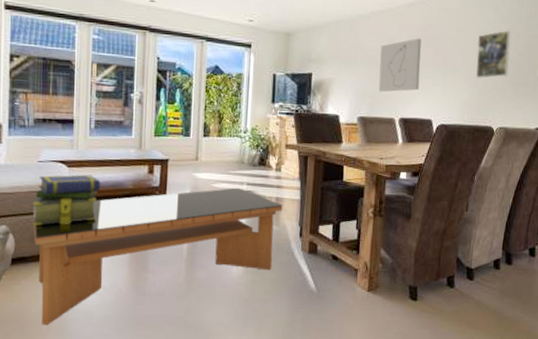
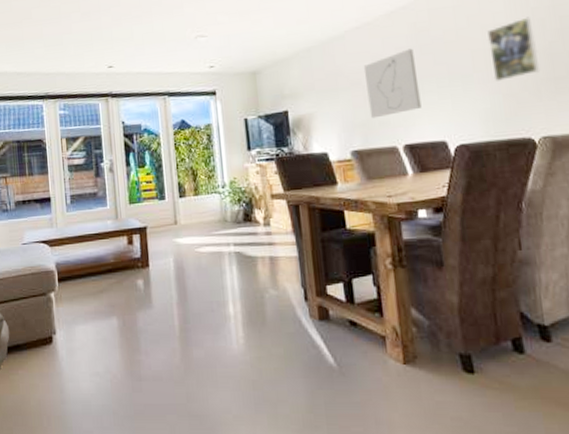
stack of books: present [32,174,101,226] -> none [21,252,83,310]
coffee table: present [32,187,283,325] -> none [22,250,280,418]

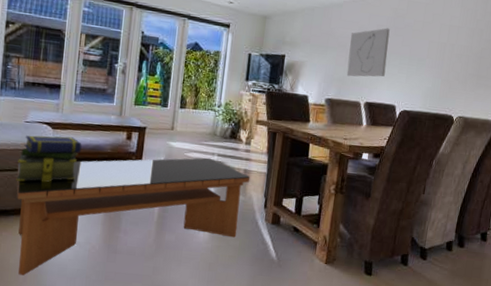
stack of books: none [21,252,83,310] -> present [16,135,82,182]
coffee table: none [22,250,280,418] -> present [17,157,251,276]
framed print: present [487,16,541,81] -> none [439,25,475,70]

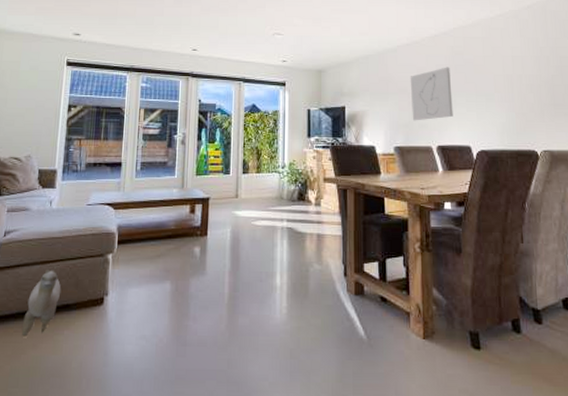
stack of books: present [16,135,82,182] -> none [78,216,145,270]
coffee table: present [17,157,251,276] -> none [79,225,325,381]

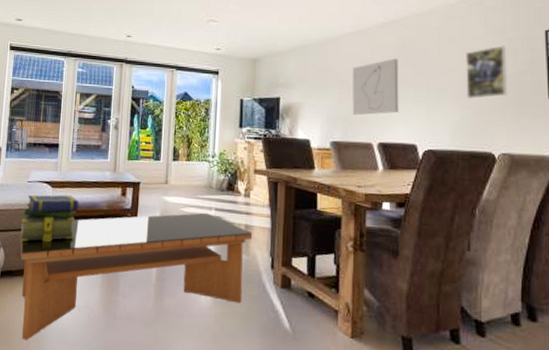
stack of books: none [78,216,145,270] -> present [20,195,79,242]
coffee table: none [79,225,325,381] -> present [20,212,253,341]
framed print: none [506,53,544,102] -> present [465,45,508,99]

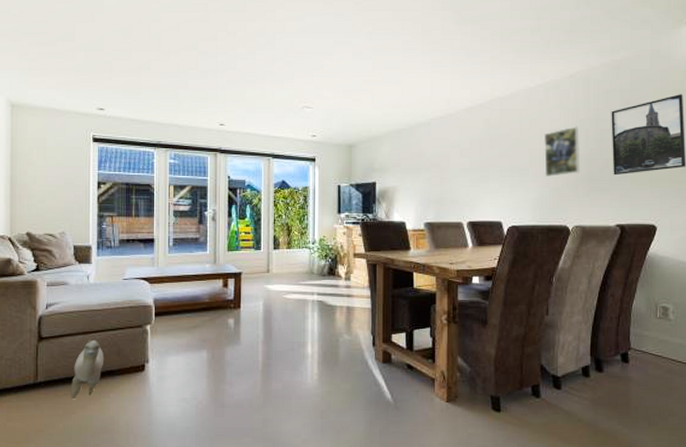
stack of books: present [20,195,79,242] -> none [119,290,180,340]
coffee table: present [20,212,253,341] -> none [119,298,354,437]
wall art: present [352,58,399,116] -> none [443,141,486,197]

